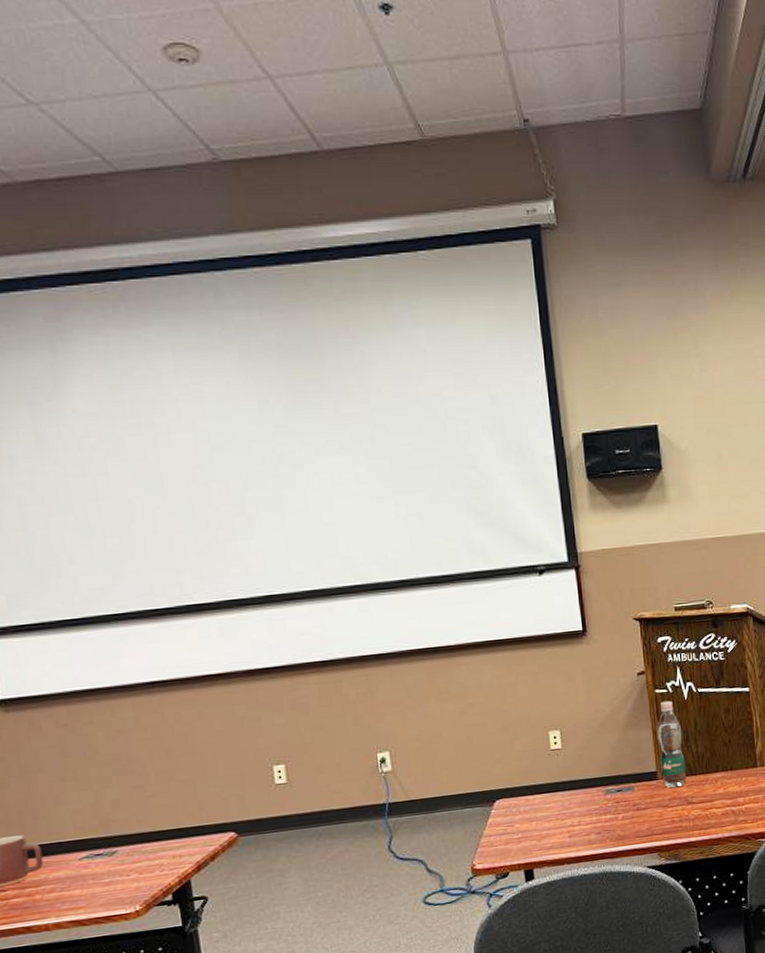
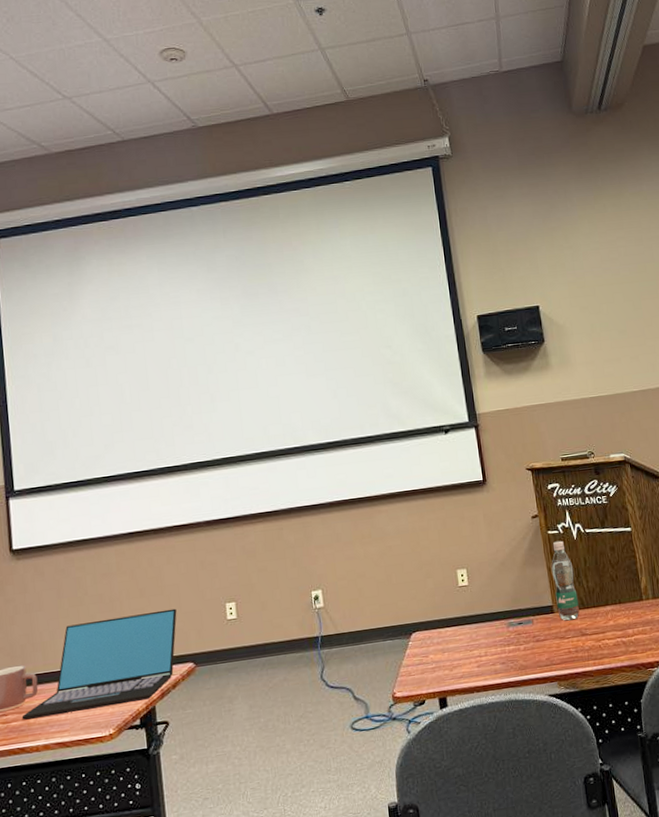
laptop: none [24,771,214,896] -> present [21,608,177,720]

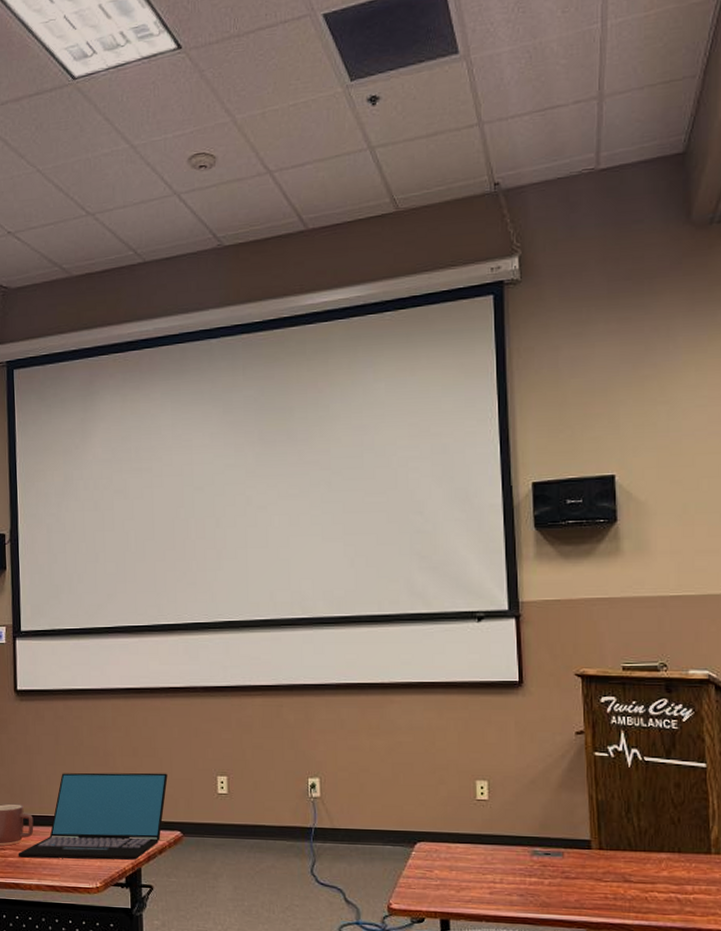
bottle: present [551,540,580,621] -> none [594,765,624,862]

